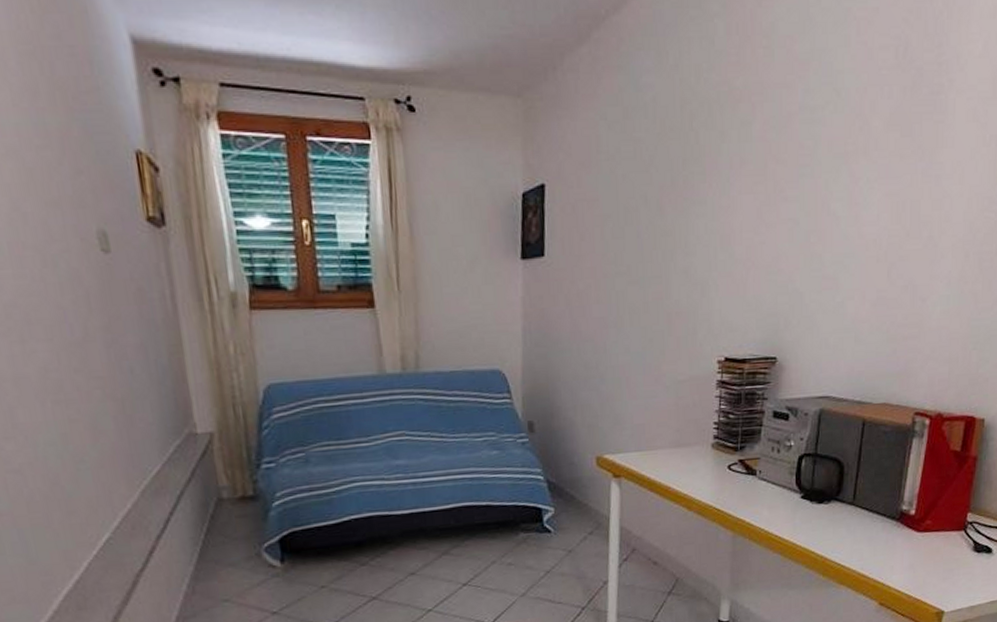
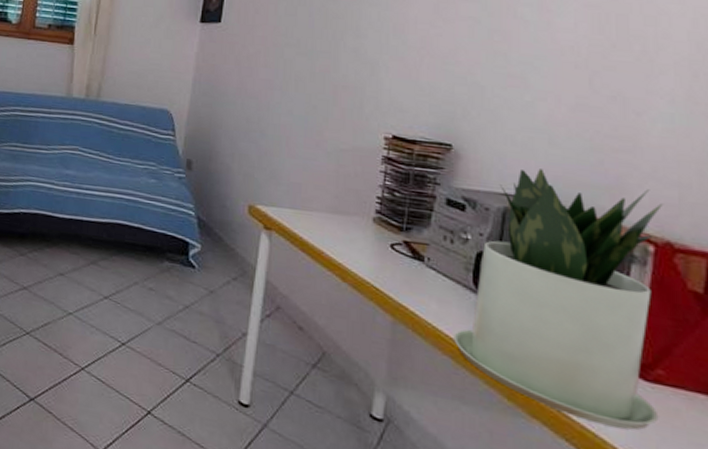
planter: none [782,367,938,575] -> present [454,169,664,430]

